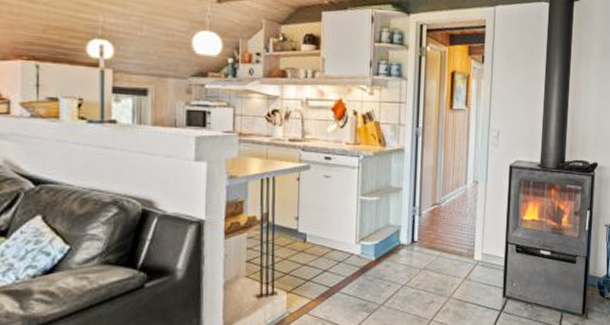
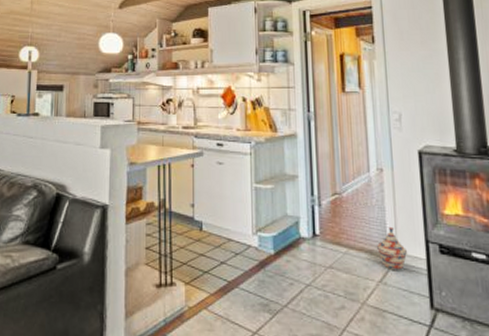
woven basket: none [465,231,491,269] -> present [376,226,408,271]

